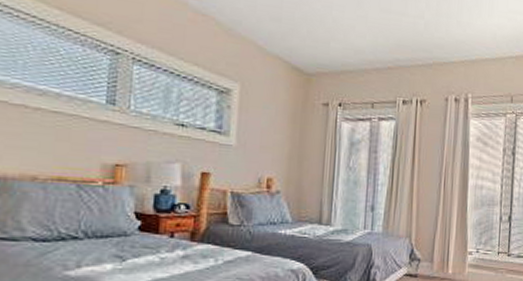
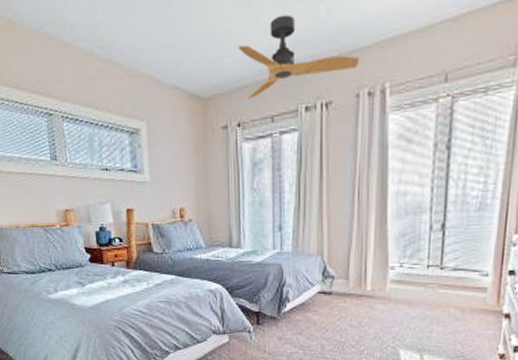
ceiling fan: none [346,19,450,84] -> present [238,14,360,99]

